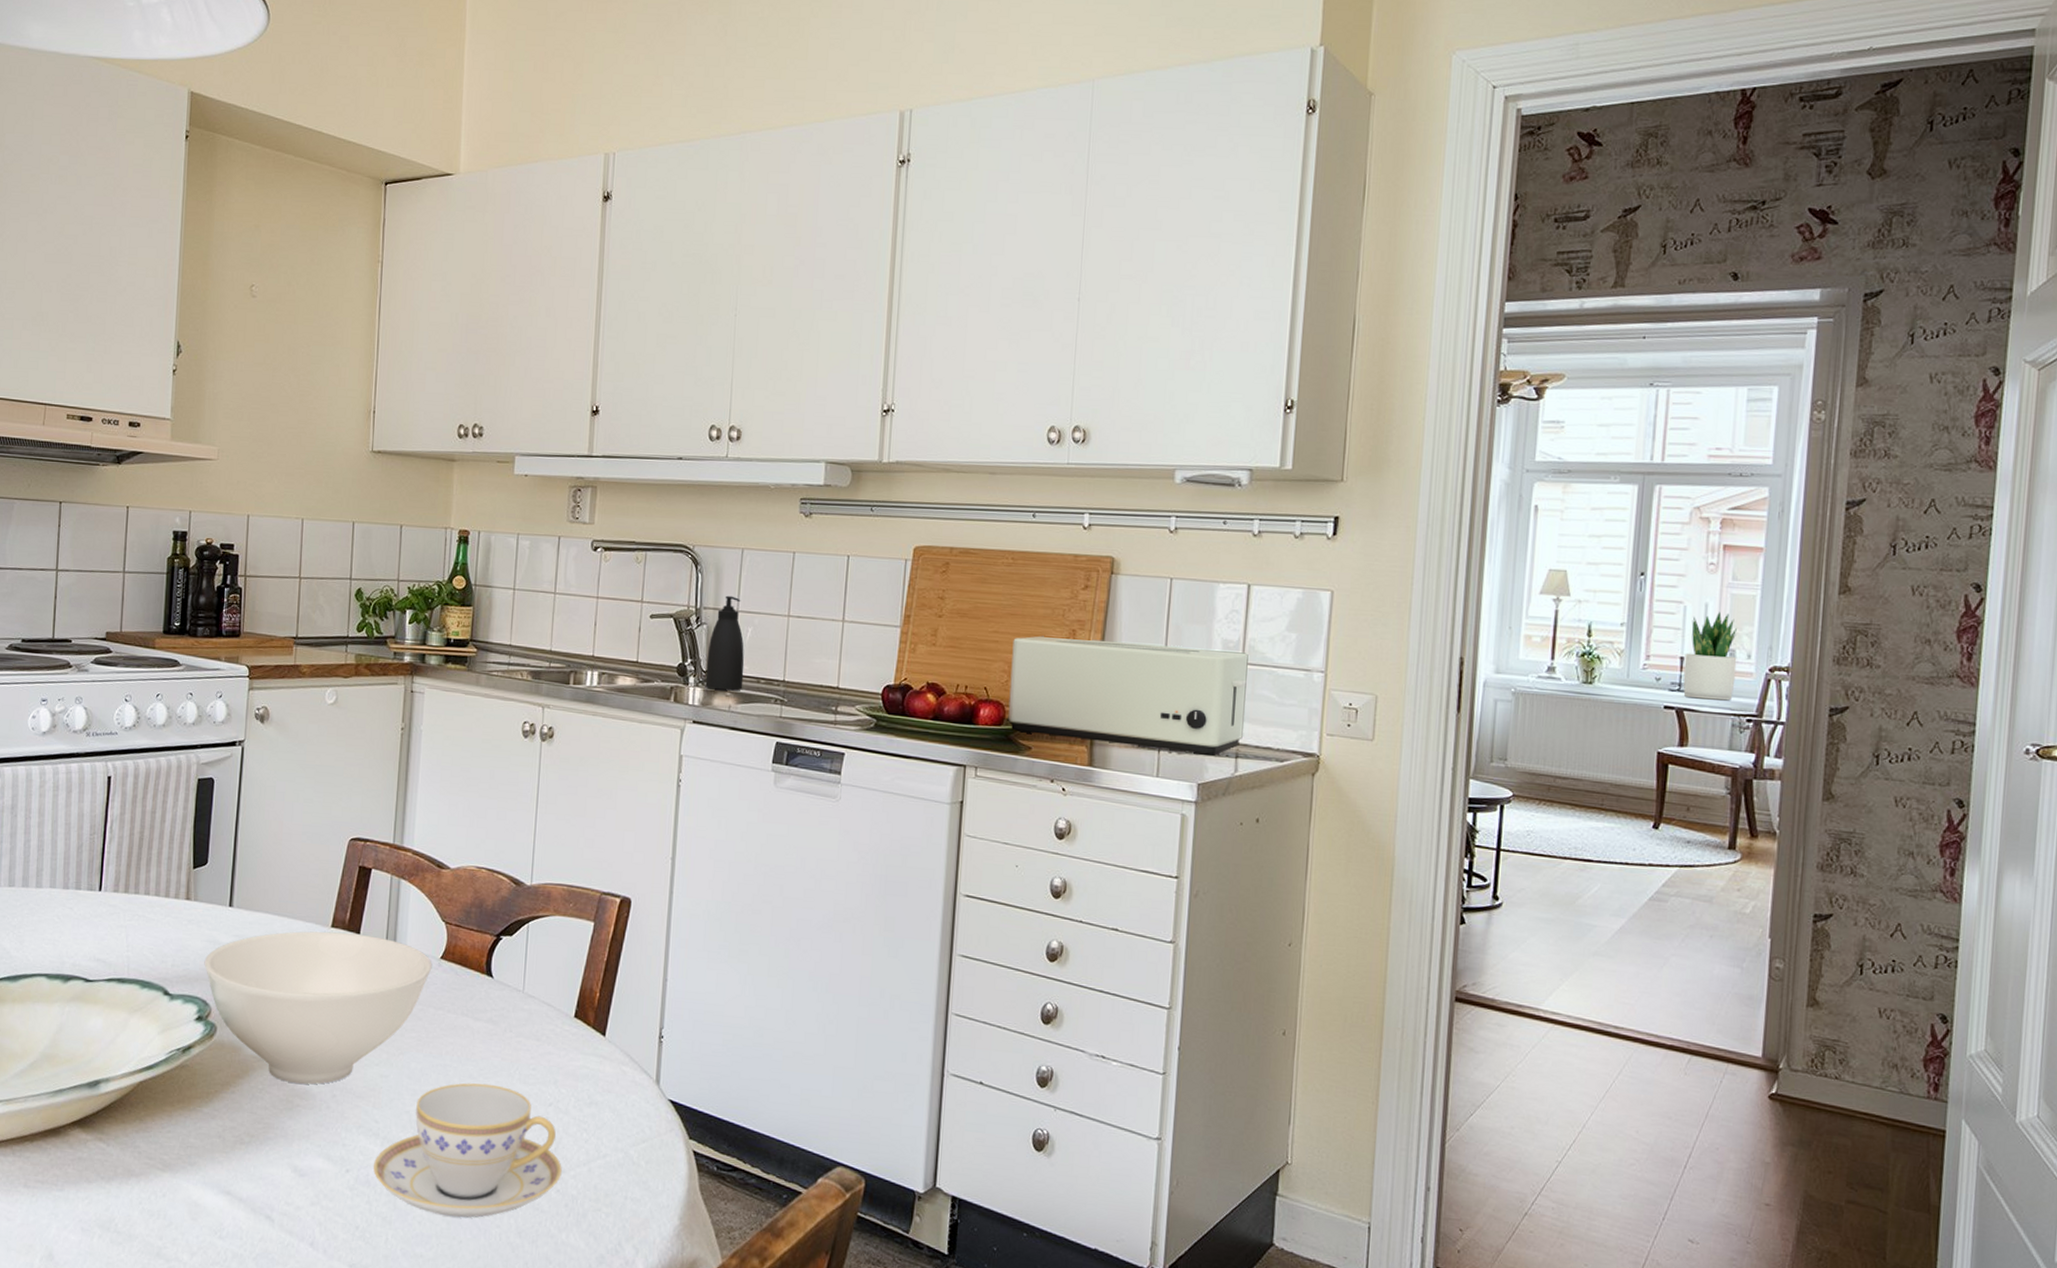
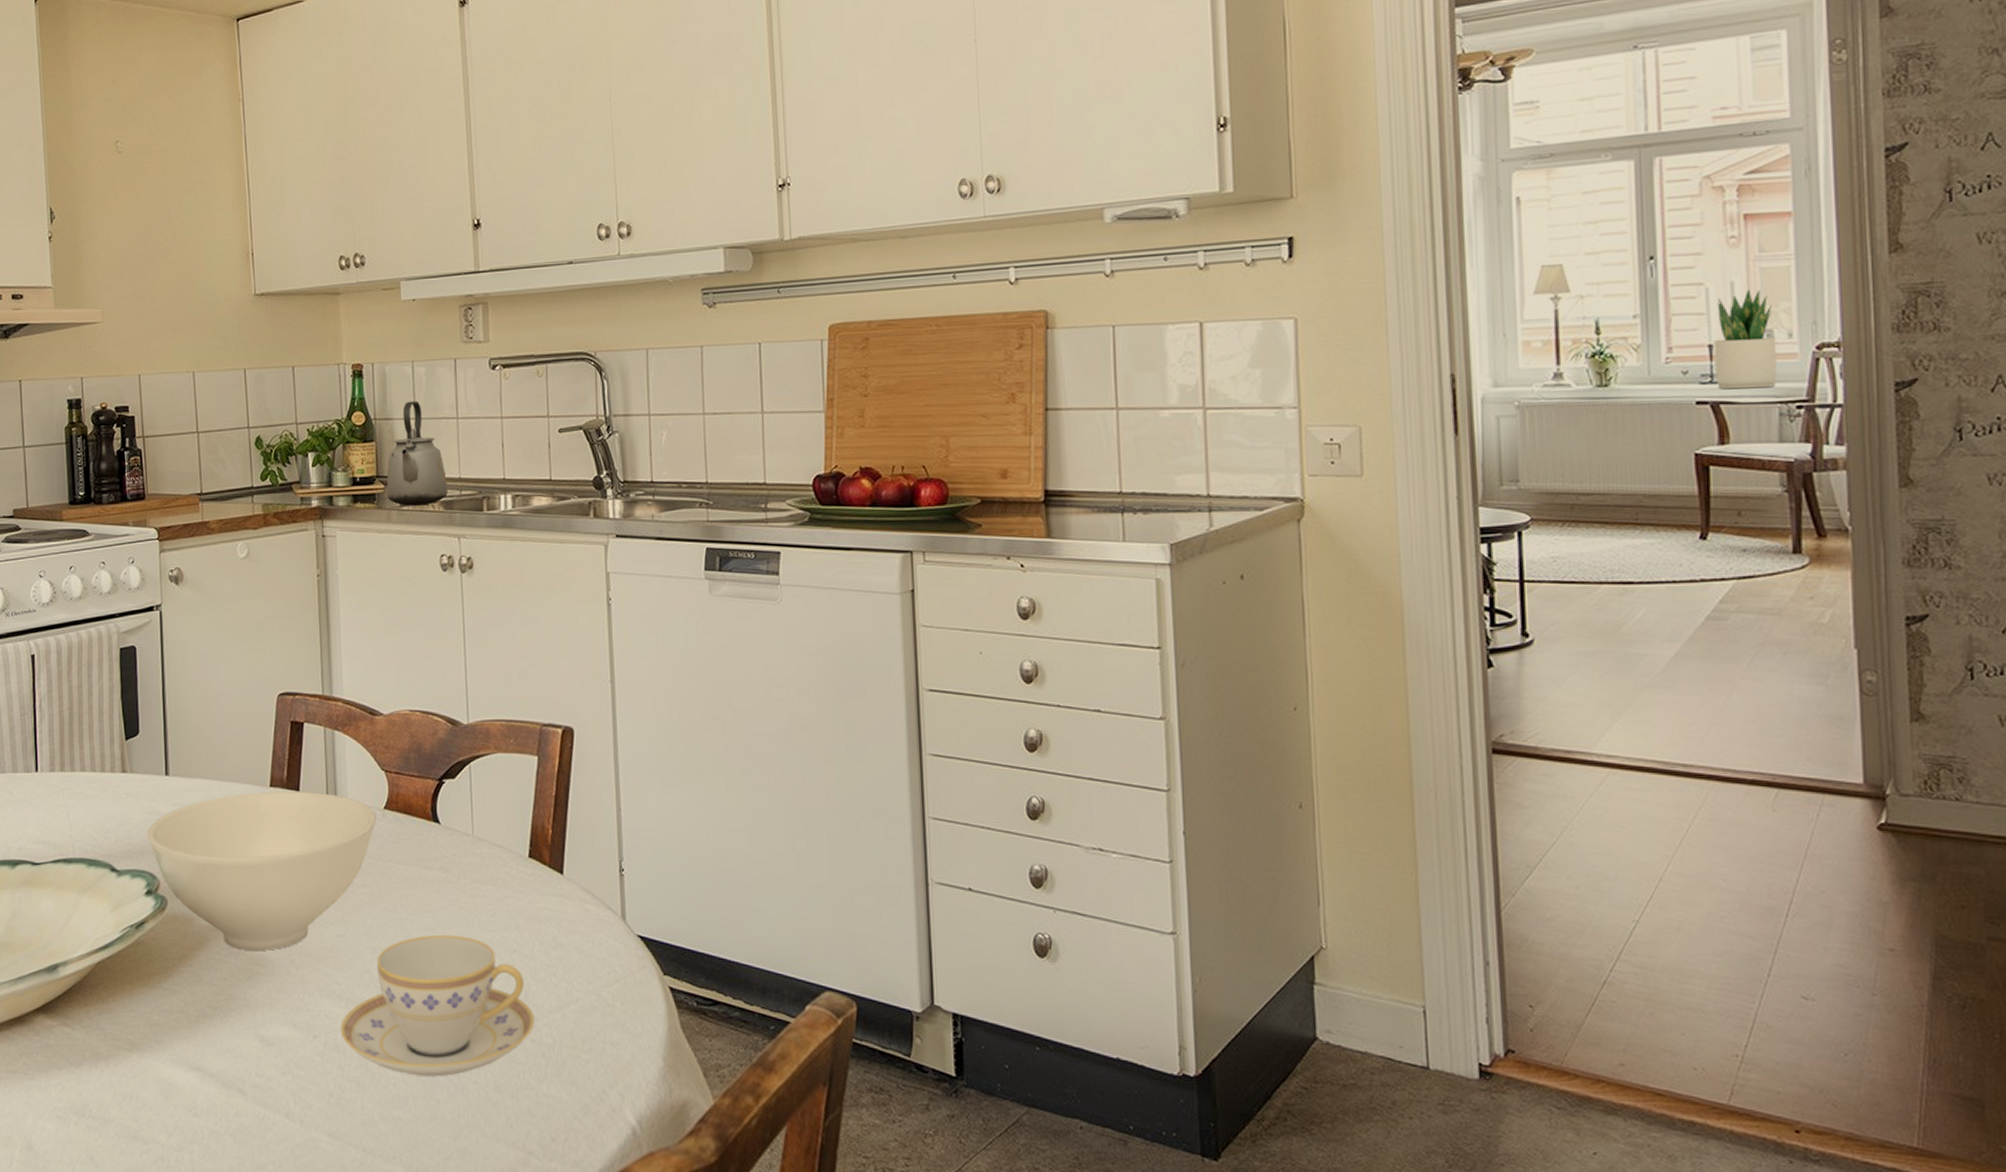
kettle: none [478,571,538,673] -> present [386,401,448,506]
soap dispenser: present [705,595,744,691] -> none [622,399,665,500]
toaster: present [1008,635,1249,755] -> none [948,397,1214,512]

